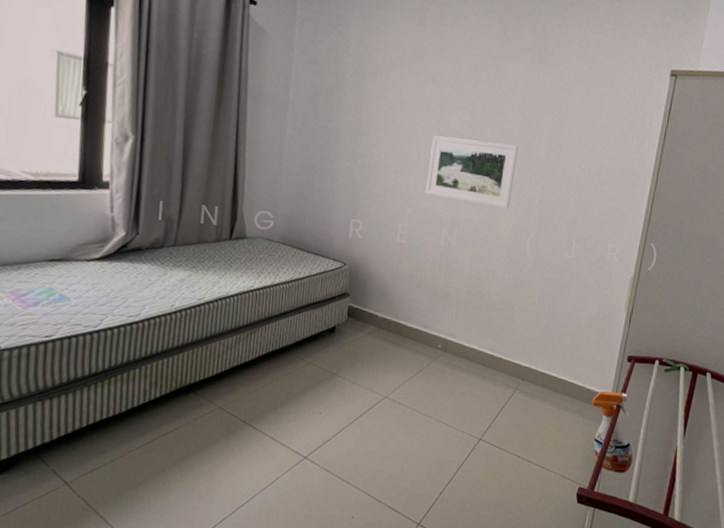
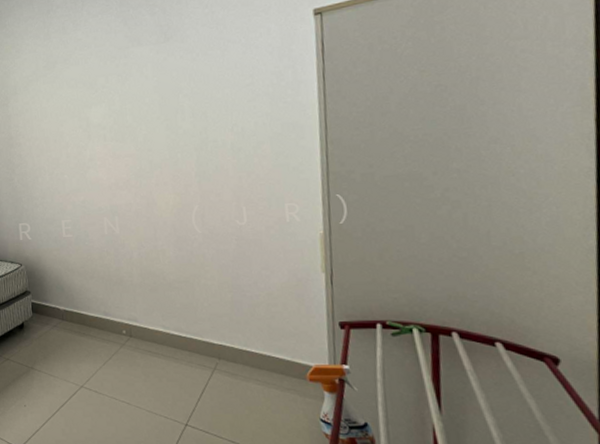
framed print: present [425,135,519,209] -> none [77,124,166,189]

